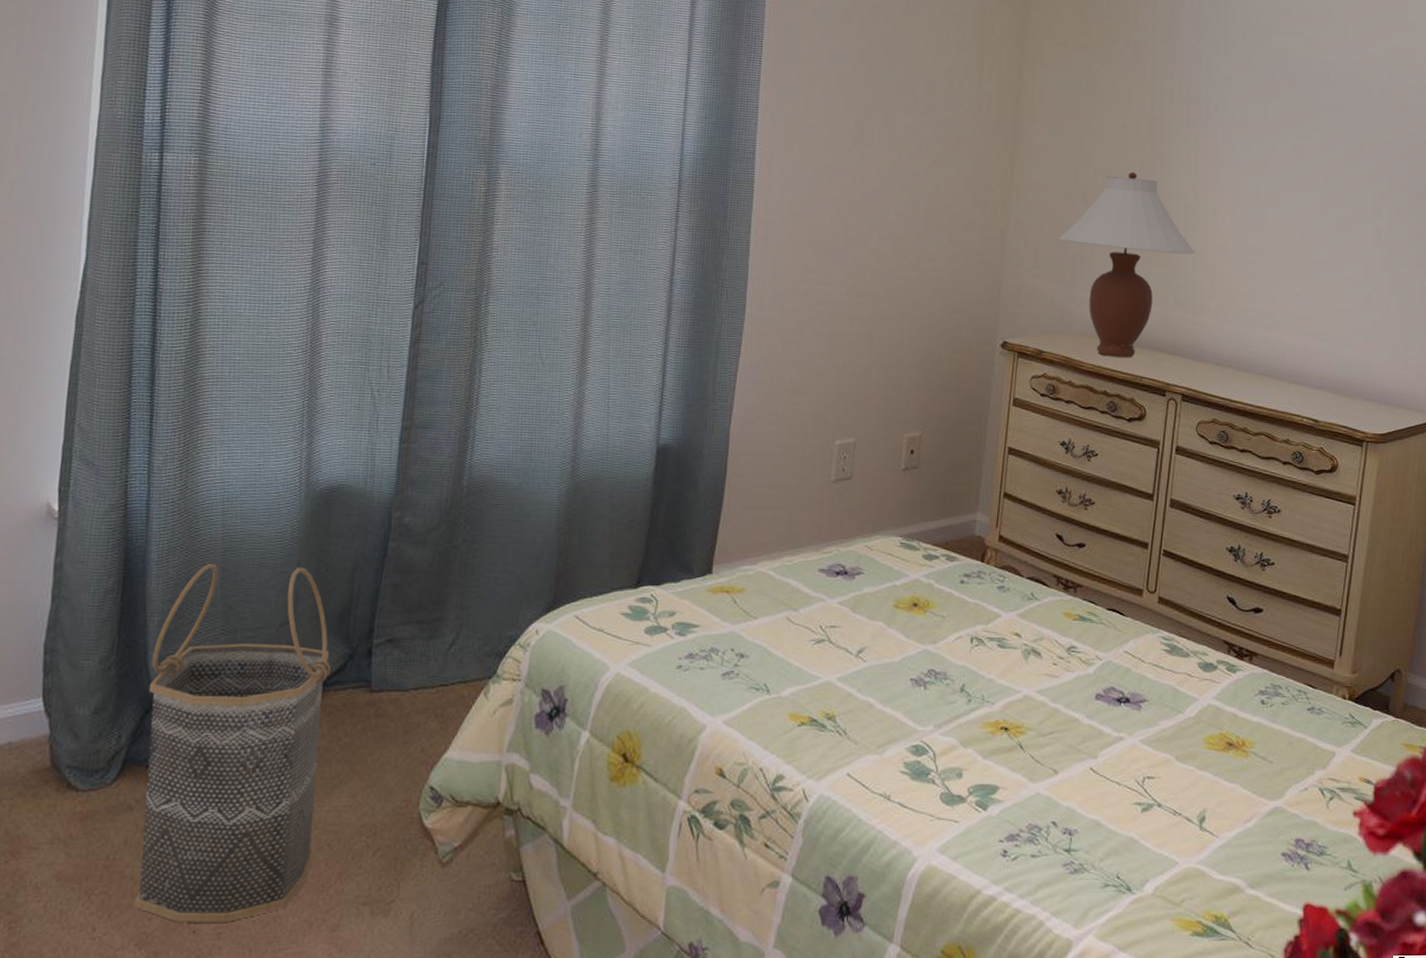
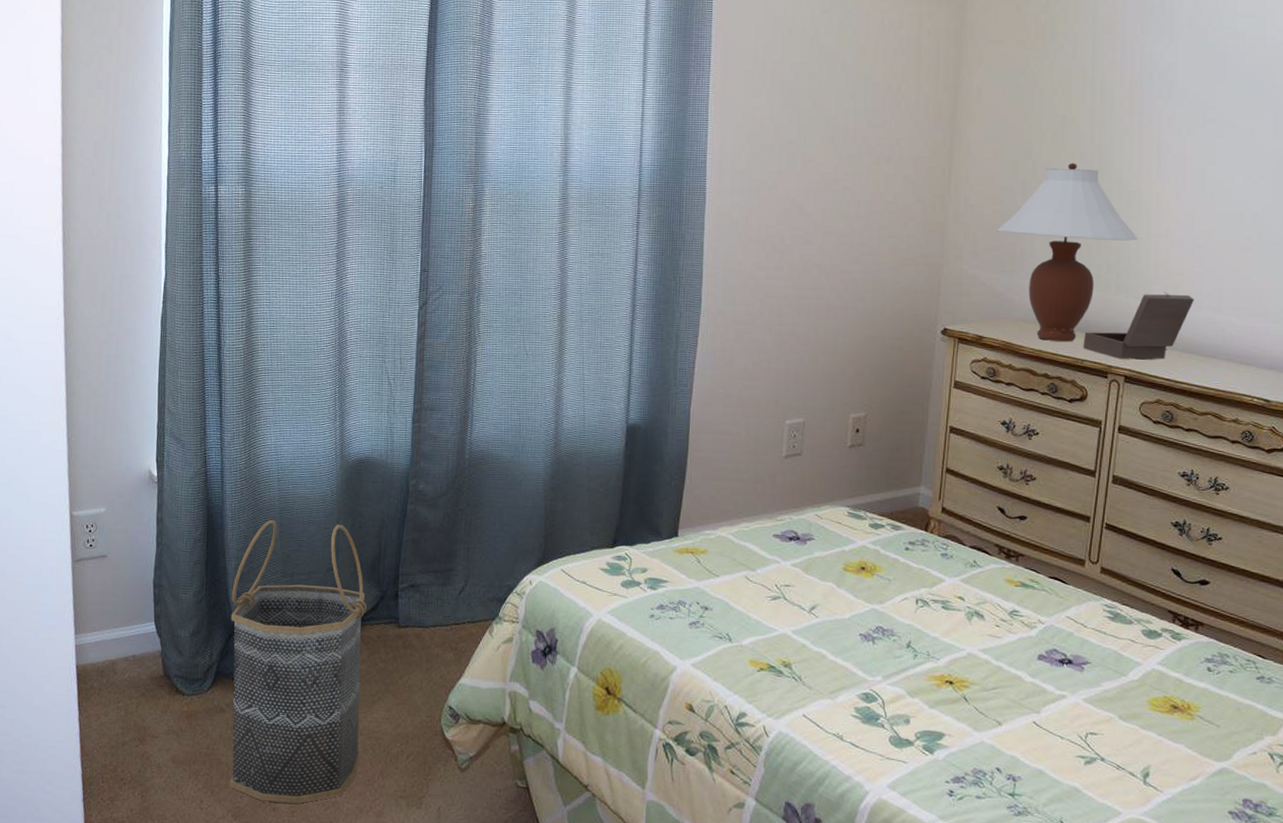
jewelry box: none [1142,307,1248,378] -> present [1083,291,1194,360]

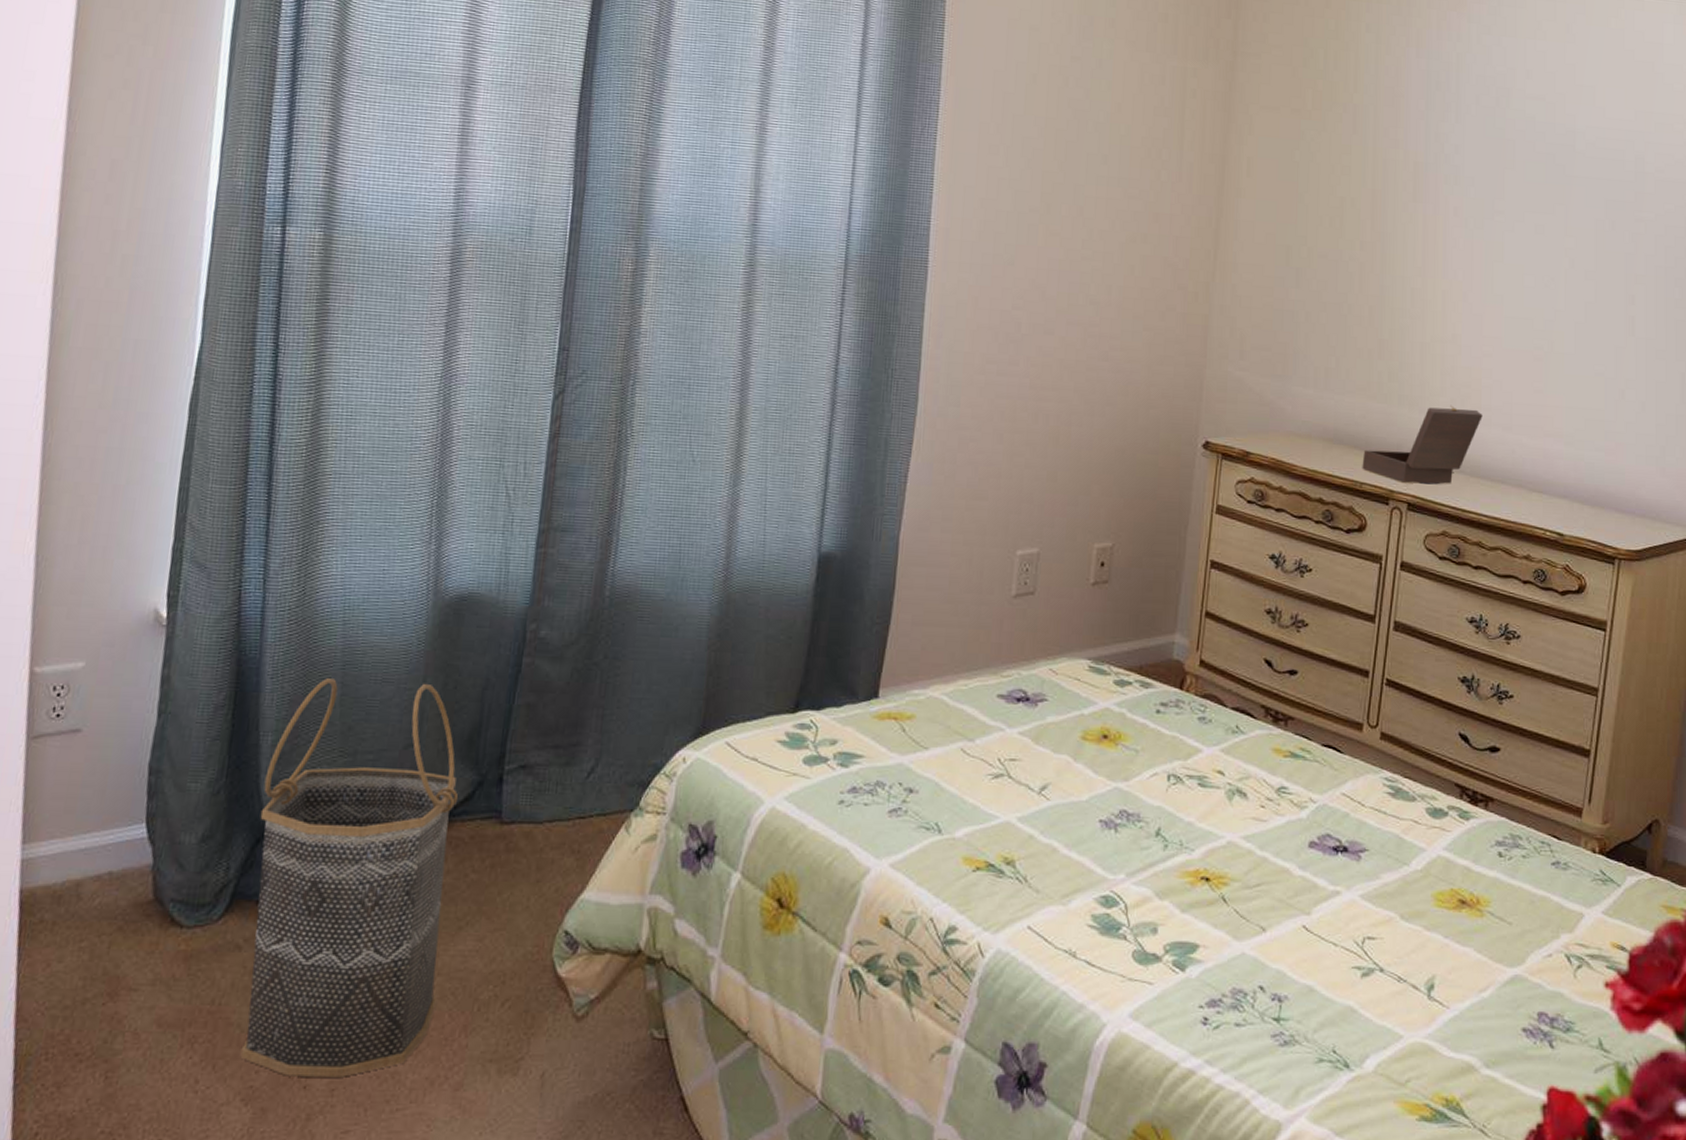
table lamp: present [997,162,1138,342] -> none [1267,252,1423,461]

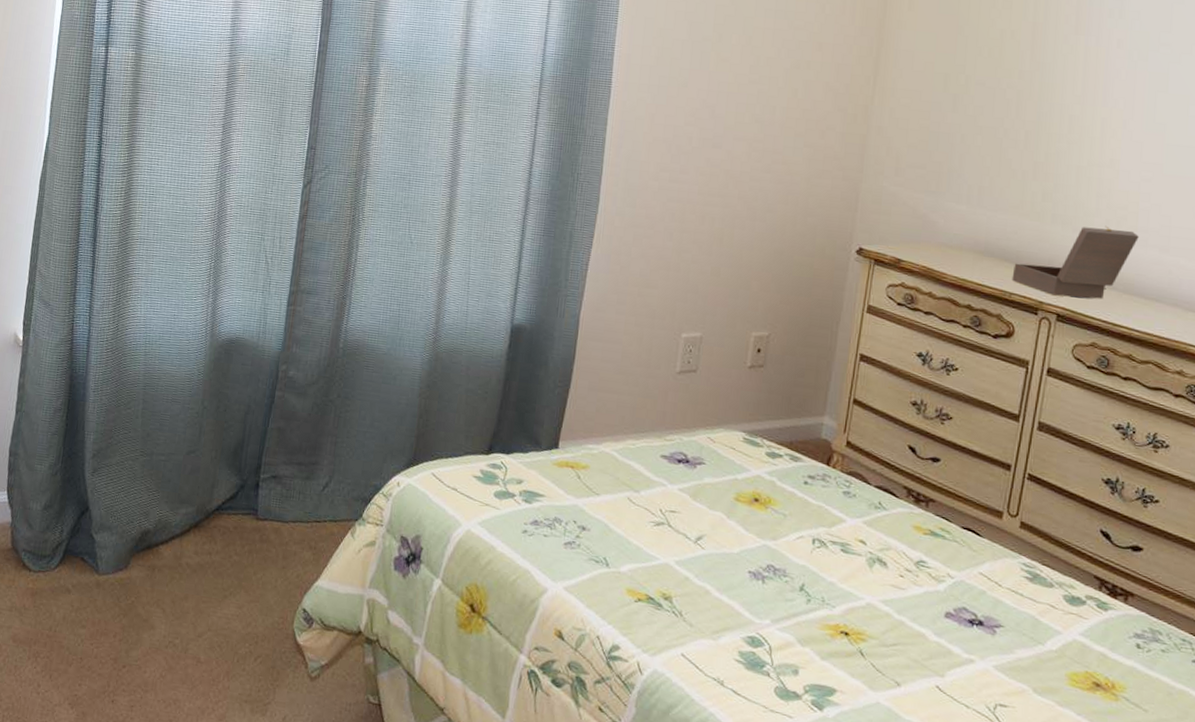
basket: present [240,678,459,1077] -> none [68,395,226,698]

